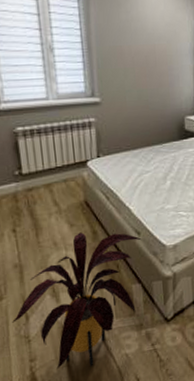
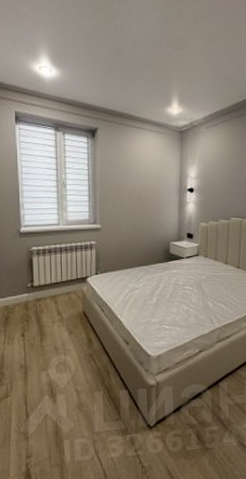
house plant: present [11,232,142,369] -> none [13,339,130,468]

